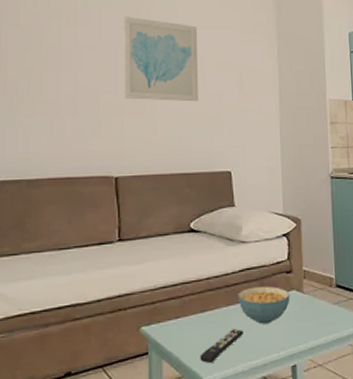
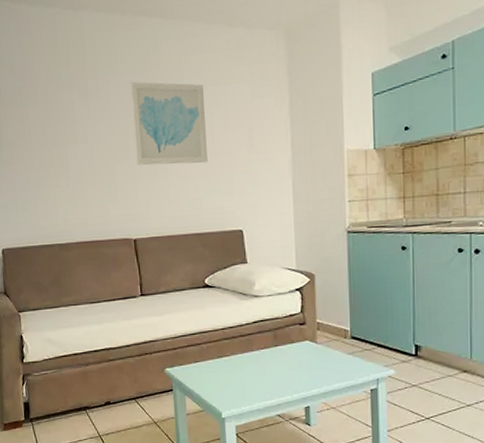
remote control: present [200,329,243,364] -> none [218,373,258,401]
cereal bowl: present [238,286,290,324] -> none [252,336,304,370]

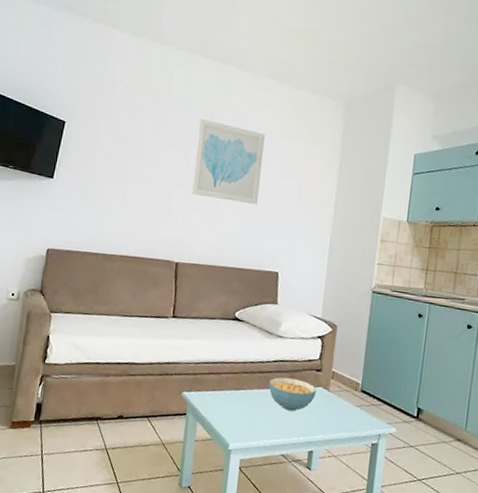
cereal bowl: none [252,336,304,370] -> present [269,377,317,411]

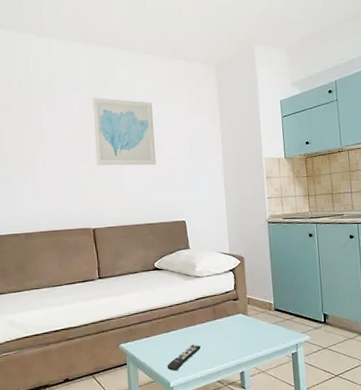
remote control: none [229,409,270,434] -> present [167,344,201,372]
cereal bowl: present [269,377,317,411] -> none [195,311,238,341]

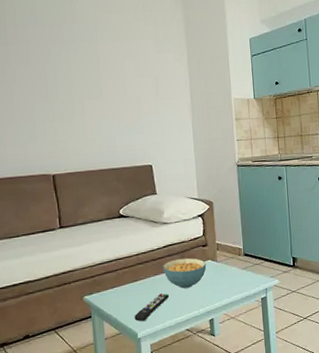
wall art: present [91,97,156,166] -> none [48,31,120,107]
cereal bowl: none [195,311,238,341] -> present [163,258,207,289]

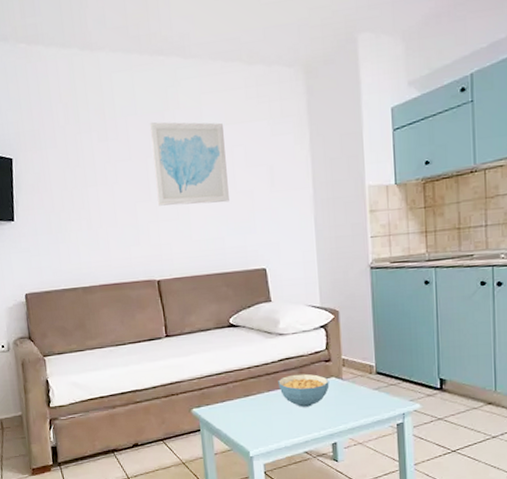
wall art: none [48,31,120,107] -> present [149,121,229,206]
remote control: present [134,293,169,322] -> none [246,411,285,440]

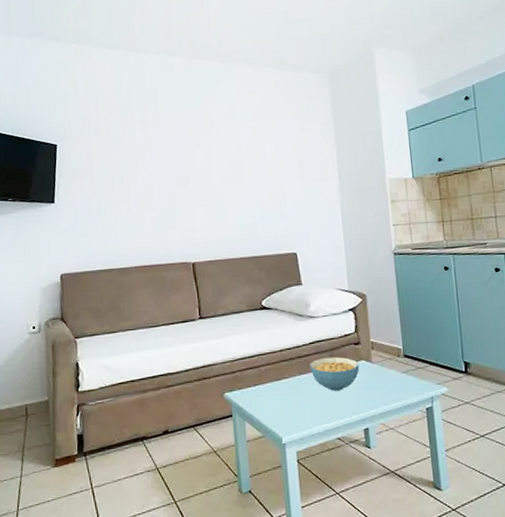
wall art: present [149,121,229,206] -> none [188,116,262,192]

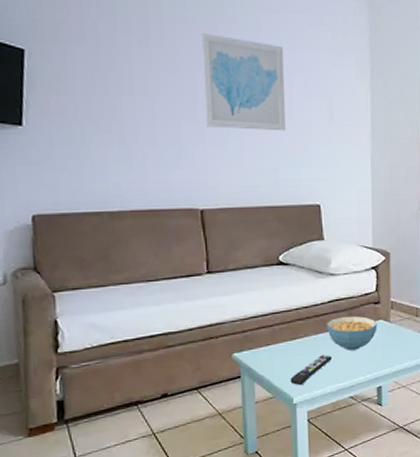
wall art: none [188,116,262,192] -> present [200,32,285,131]
remote control: none [278,395,317,426] -> present [290,355,332,386]

